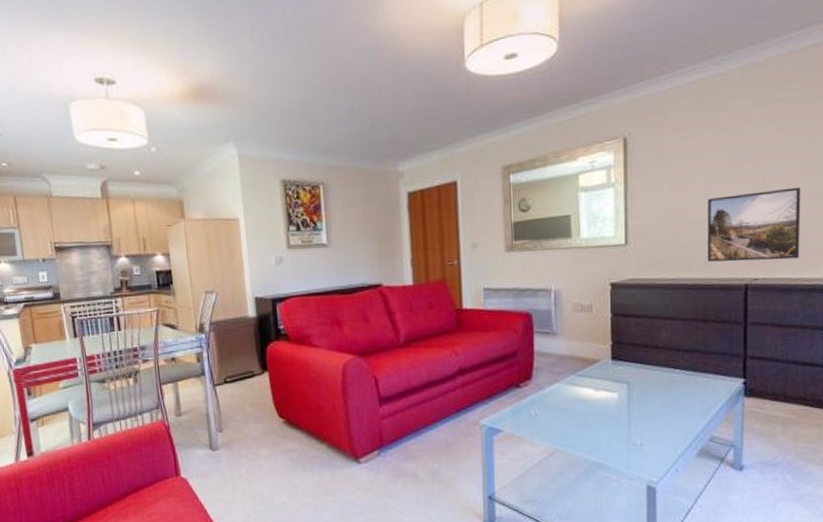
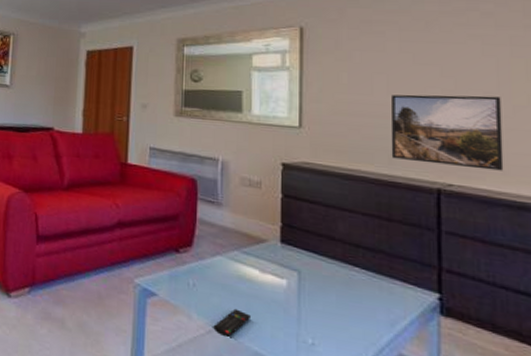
remote control: none [555,428,589,455] -> present [213,308,252,338]

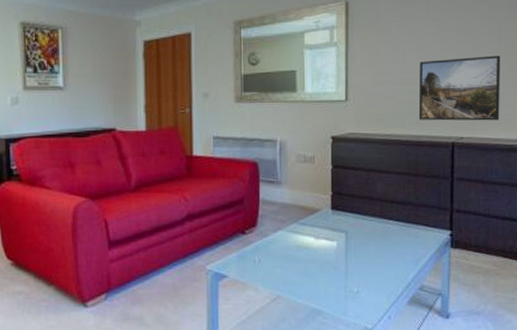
remote control: present [213,308,252,338] -> none [277,275,309,302]

